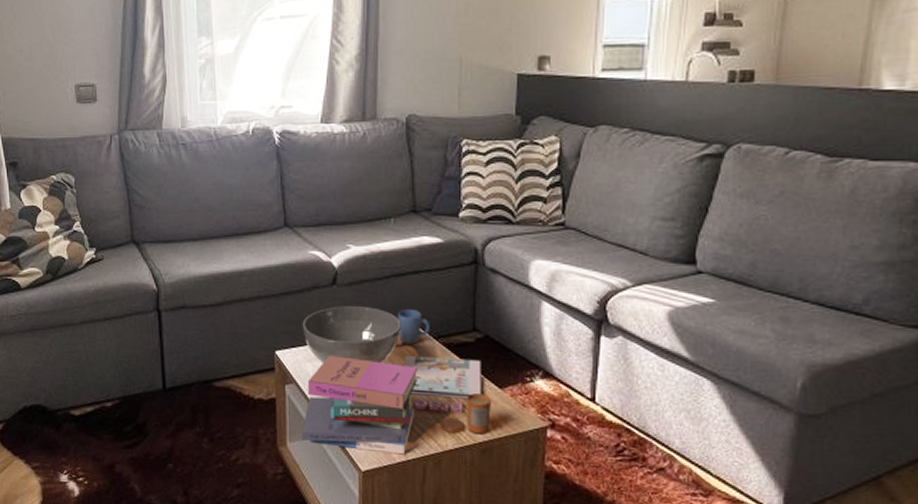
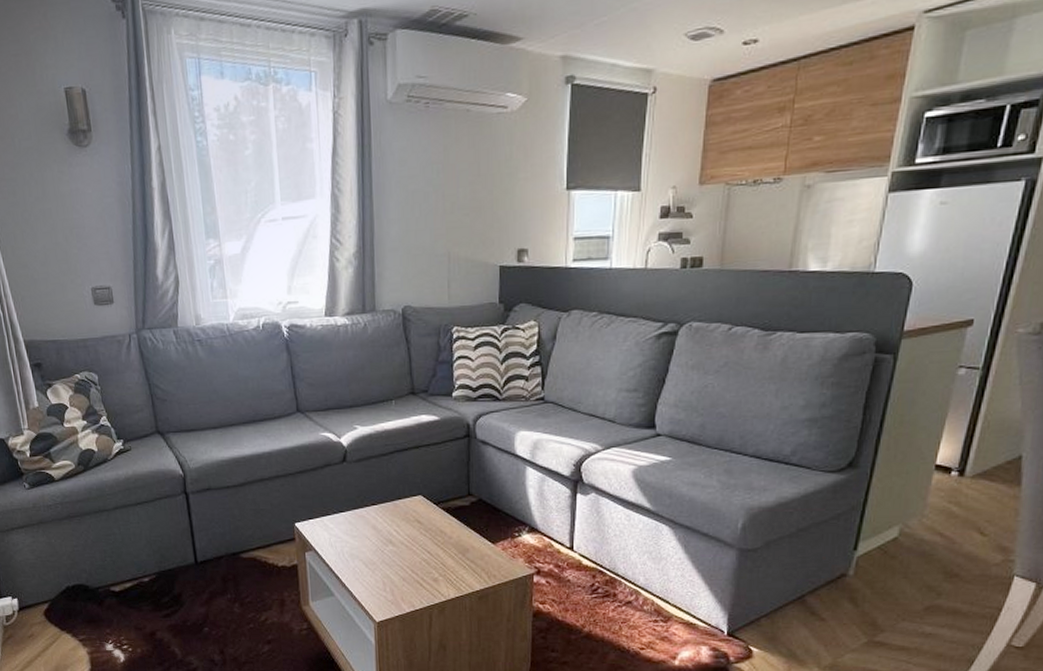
bowl: present [302,306,401,364] -> none [317,480,406,532]
books: present [302,355,419,455] -> none [322,524,422,606]
mug: present [398,310,430,344] -> none [402,480,431,510]
magazine: present [403,355,481,413] -> none [408,519,477,567]
candle: present [441,393,491,435] -> none [443,549,486,585]

